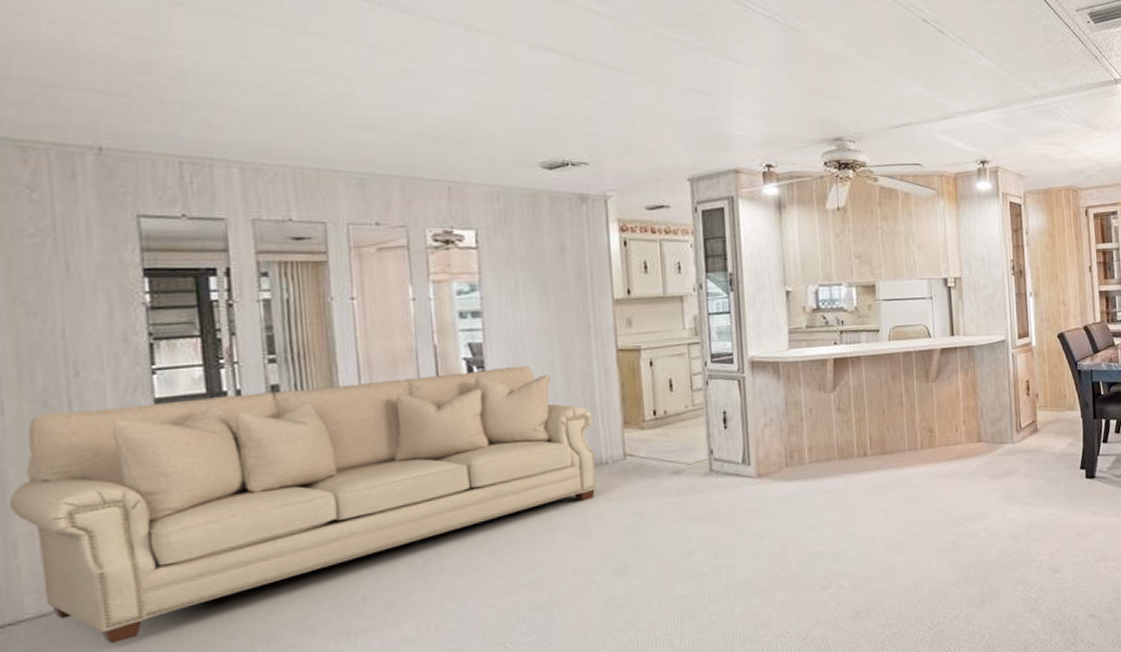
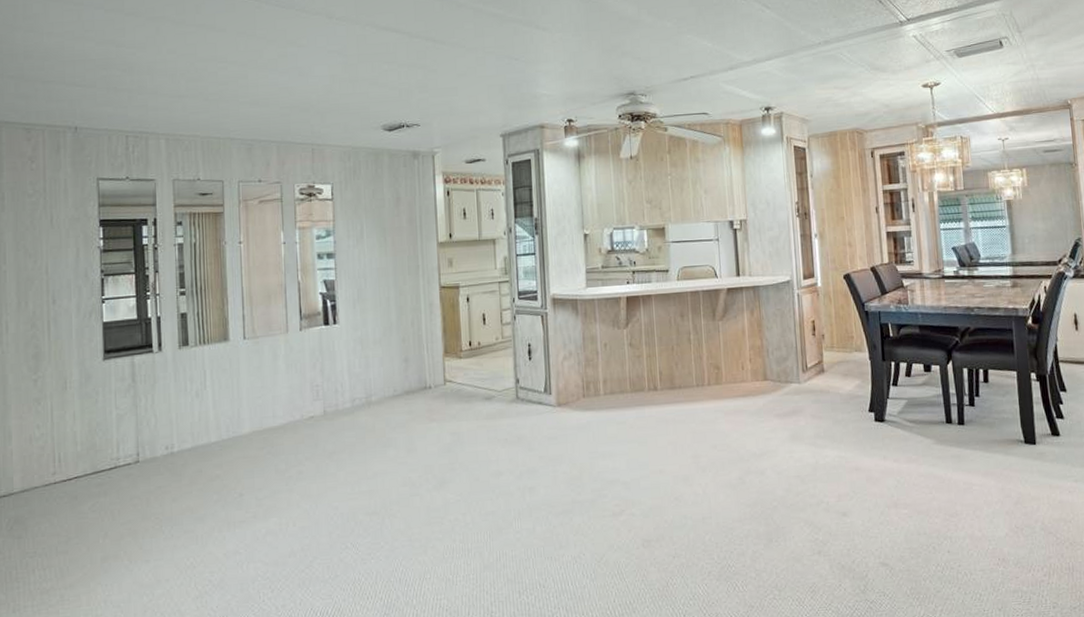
sofa: present [8,365,597,644] -> none [8,299,421,517]

